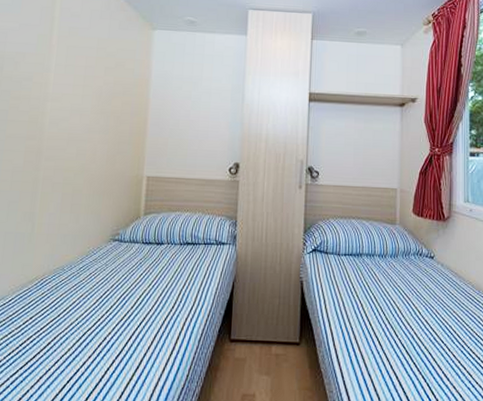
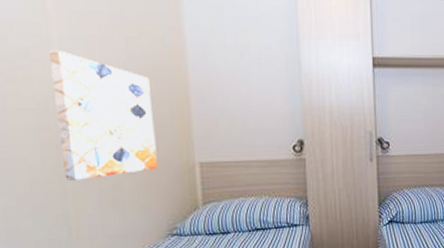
wall art: none [38,75,118,183] -> present [49,50,158,181]

